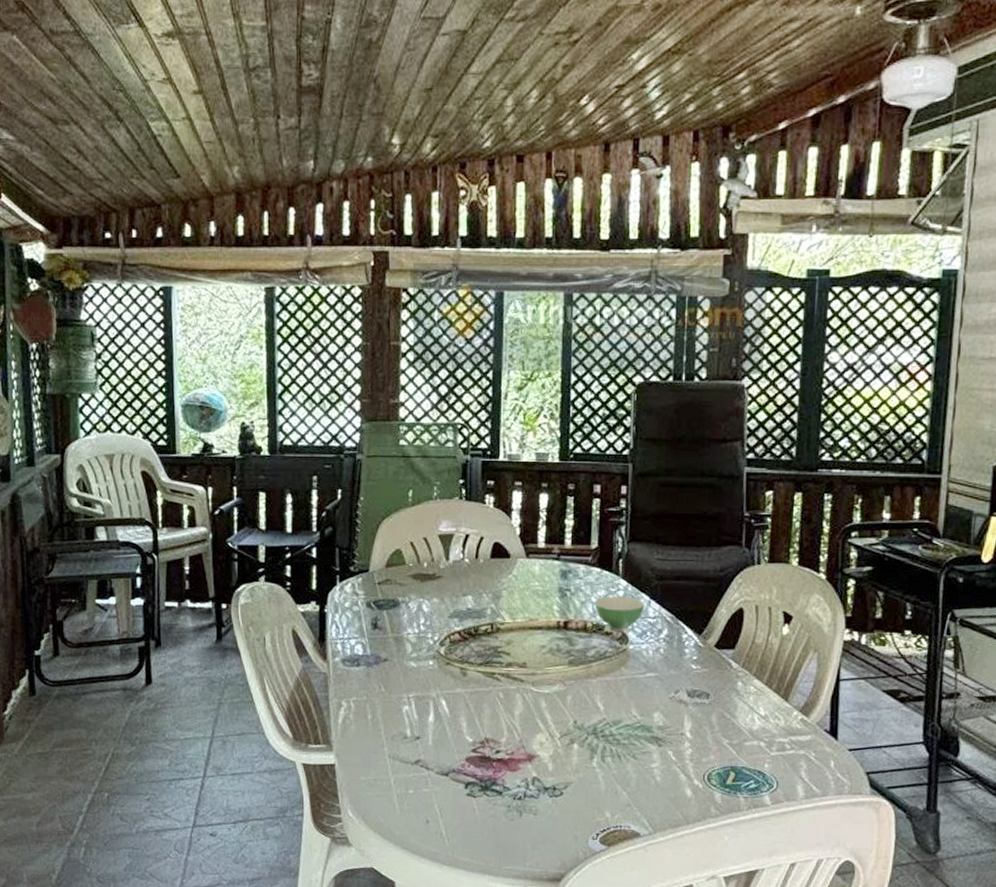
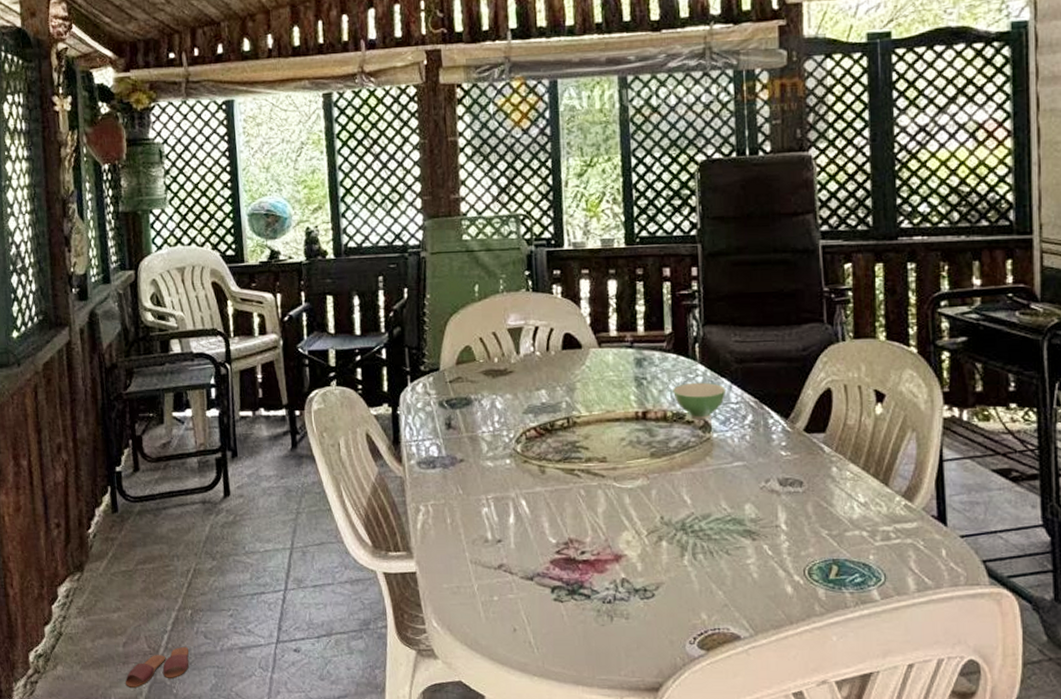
slippers: none [37,827,104,866] -> present [125,646,189,688]

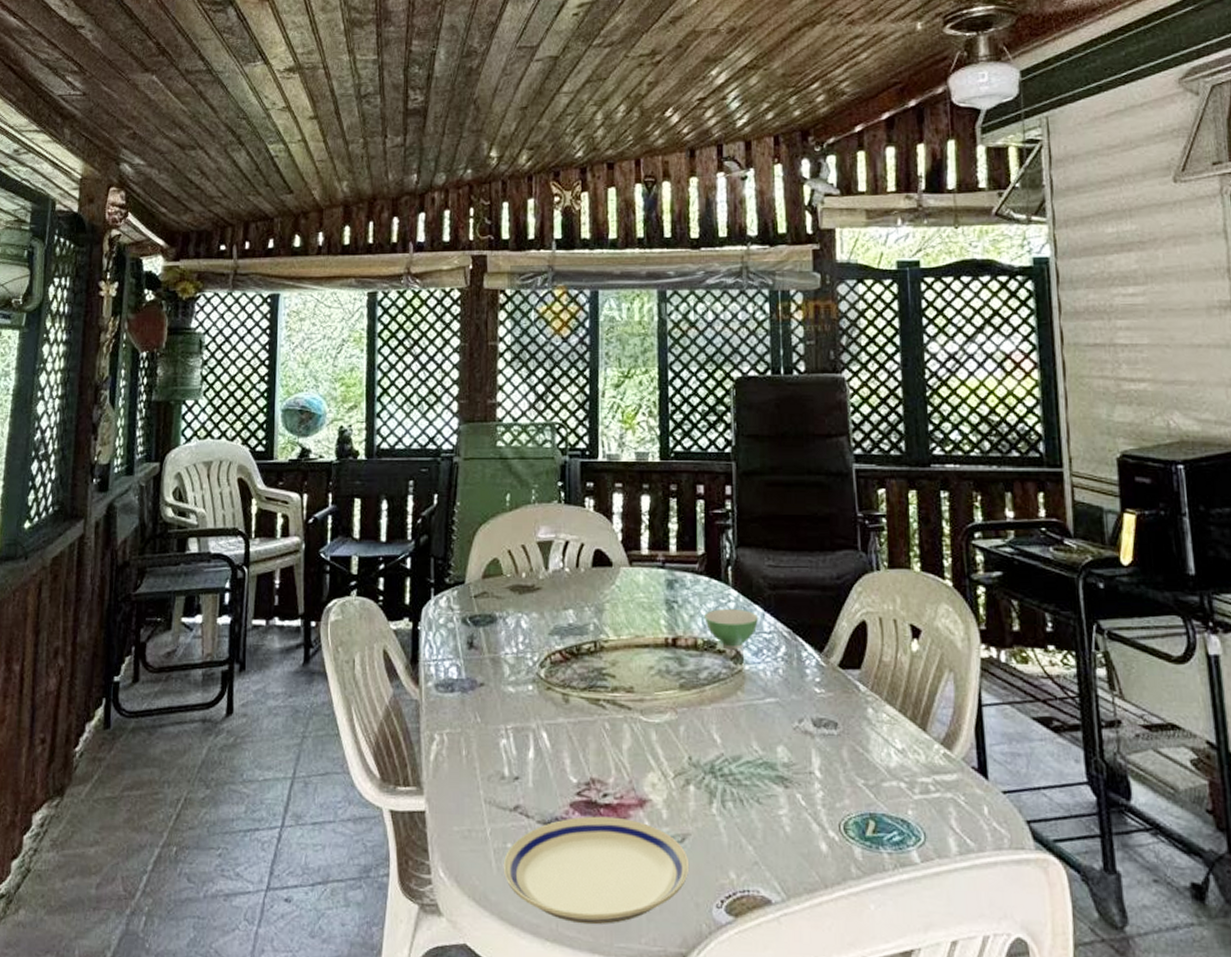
slippers: present [125,646,189,688] -> none [93,890,168,940]
plate: none [491,571,664,662] -> present [503,816,690,925]

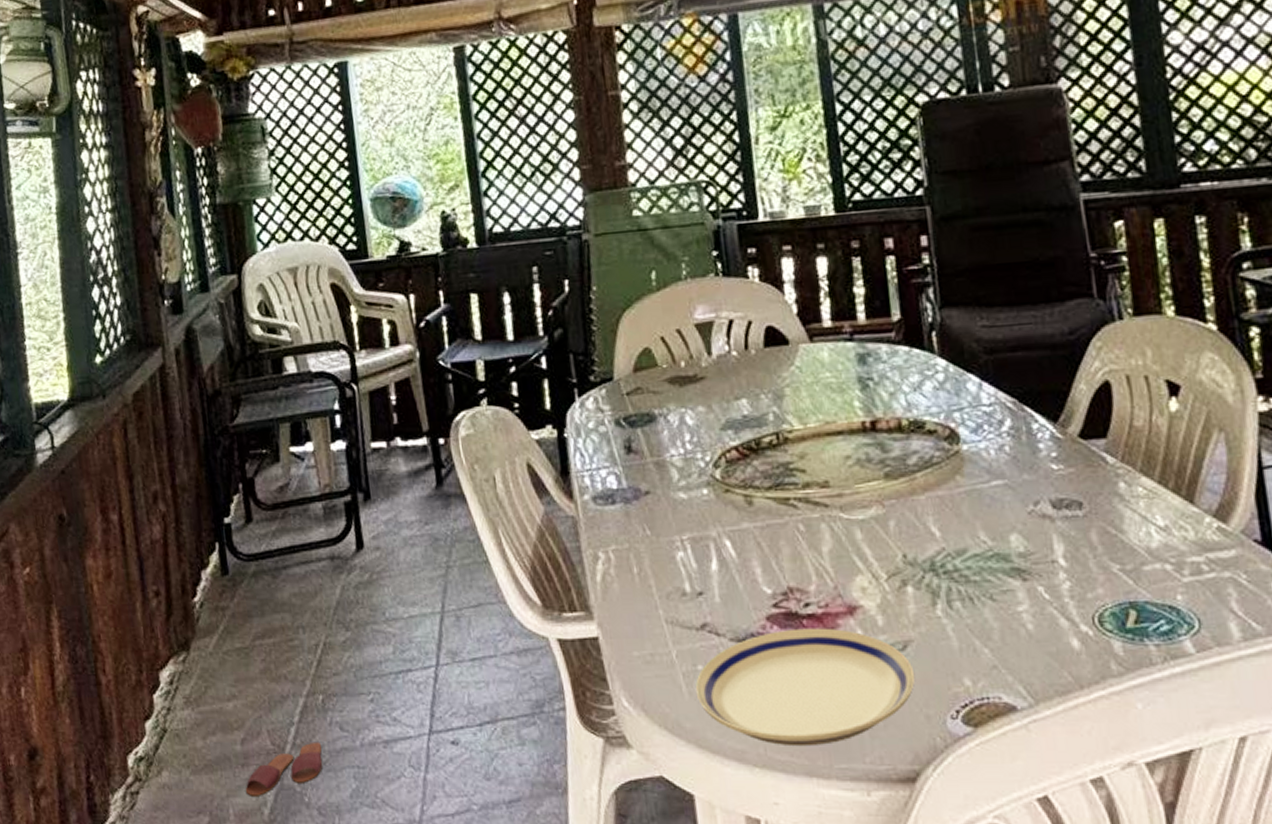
slippers: none [93,890,168,940] -> present [245,741,323,796]
bowl: present [704,608,759,650] -> none [907,380,976,429]

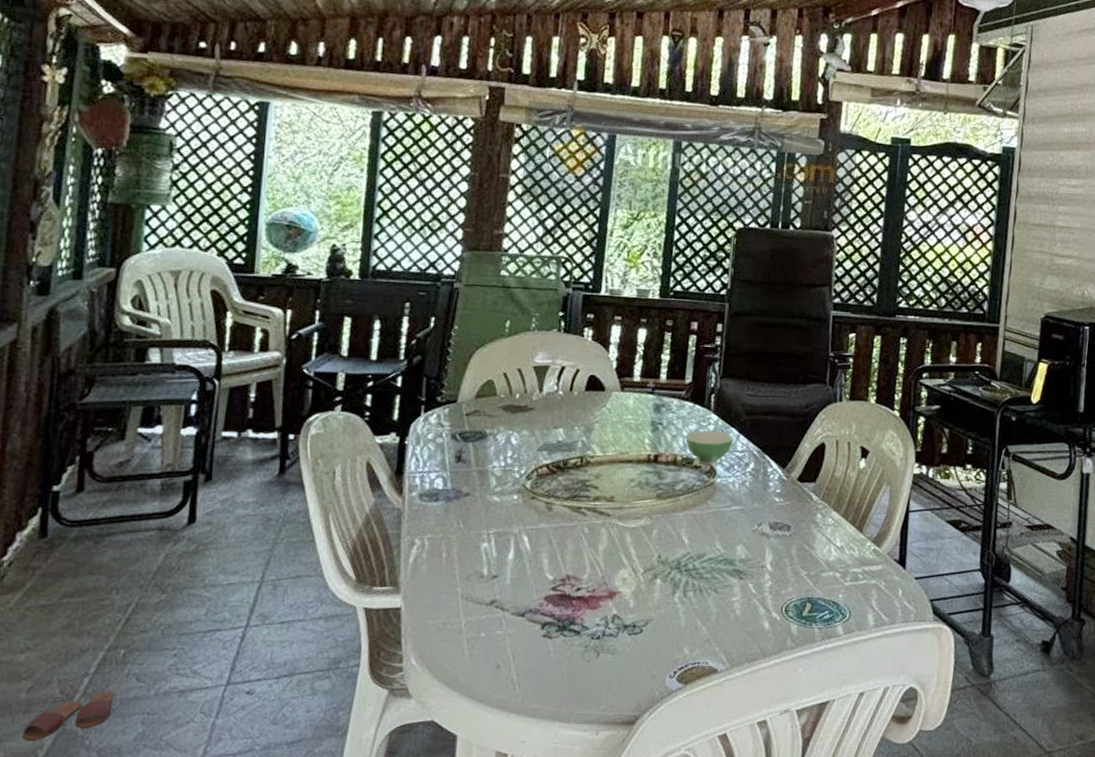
plate: present [695,628,915,747] -> none [475,607,650,697]
bowl: none [907,380,976,429] -> present [685,430,734,466]

